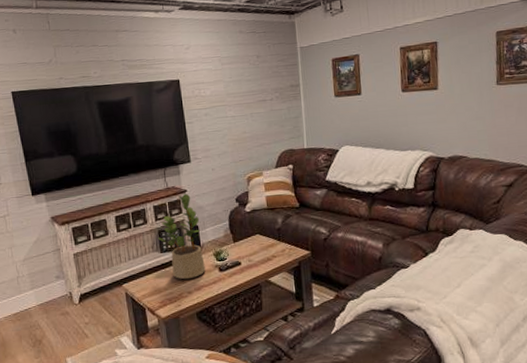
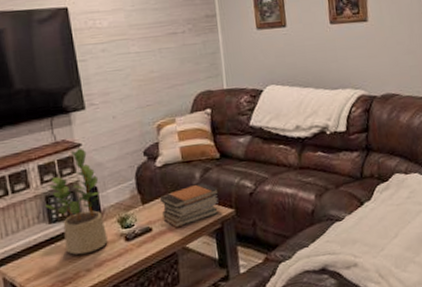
book stack: none [247,227,297,264] -> present [159,183,219,228]

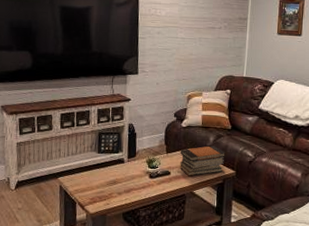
potted plant: present [45,148,108,255] -> none [97,102,139,181]

